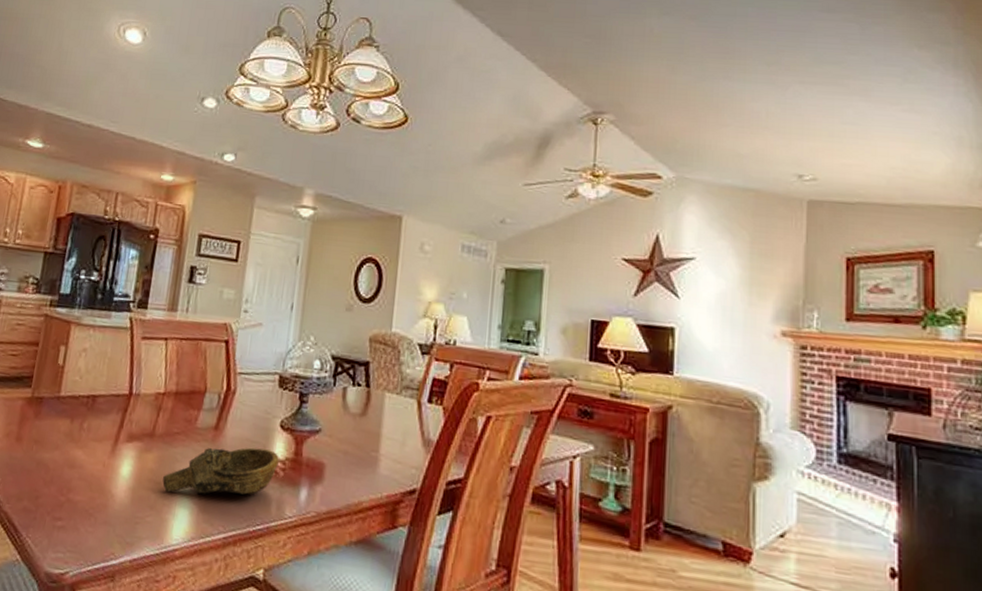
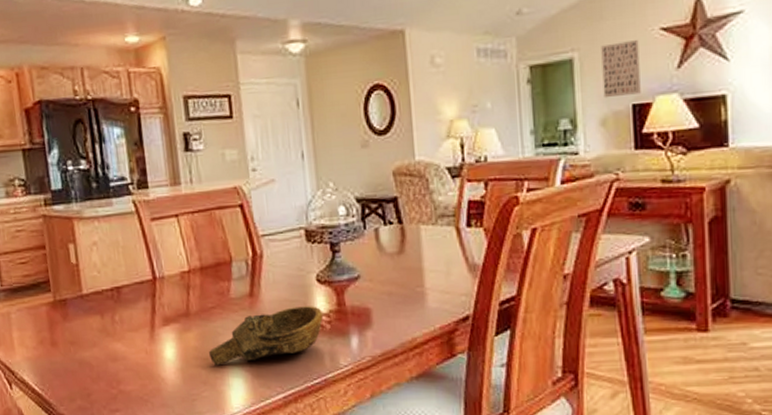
wall art: none [567,263,603,312] -> present [601,40,641,98]

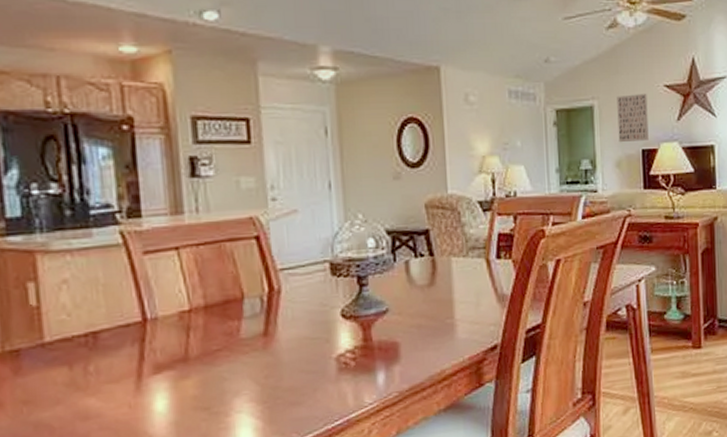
decorative bowl: present [209,306,323,365] -> none [211,342,347,414]

